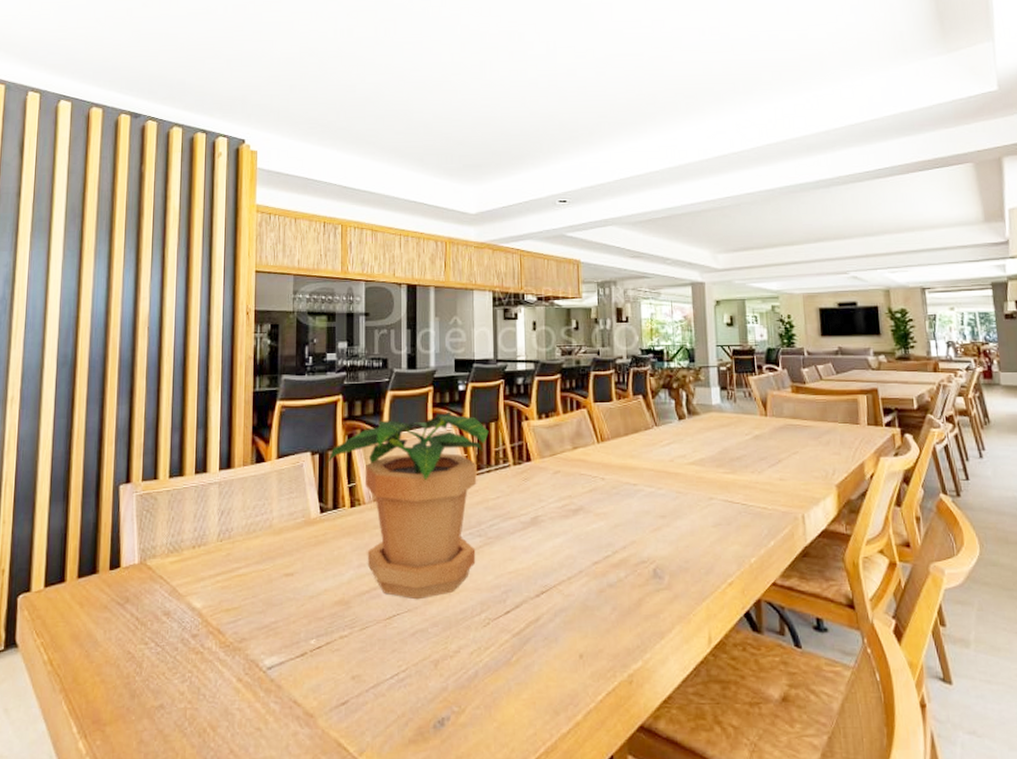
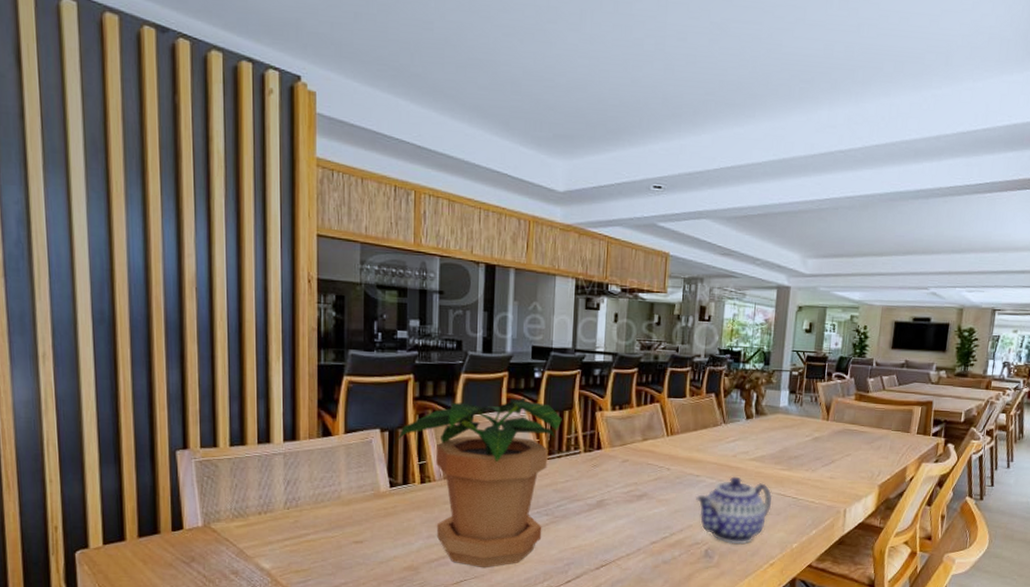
teapot: none [636,483,720,562] -> present [696,476,773,545]

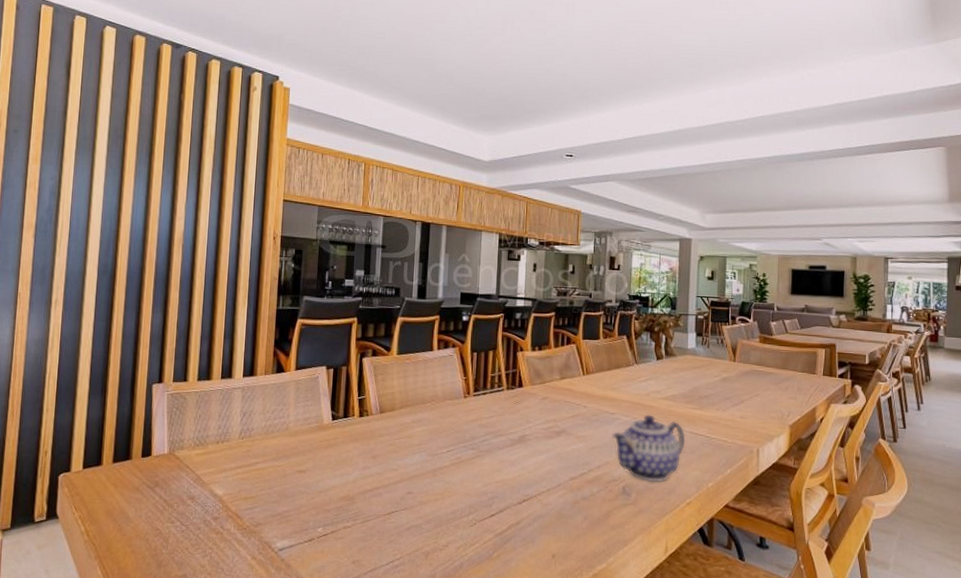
potted plant: present [396,398,562,568] -> none [340,339,487,500]

